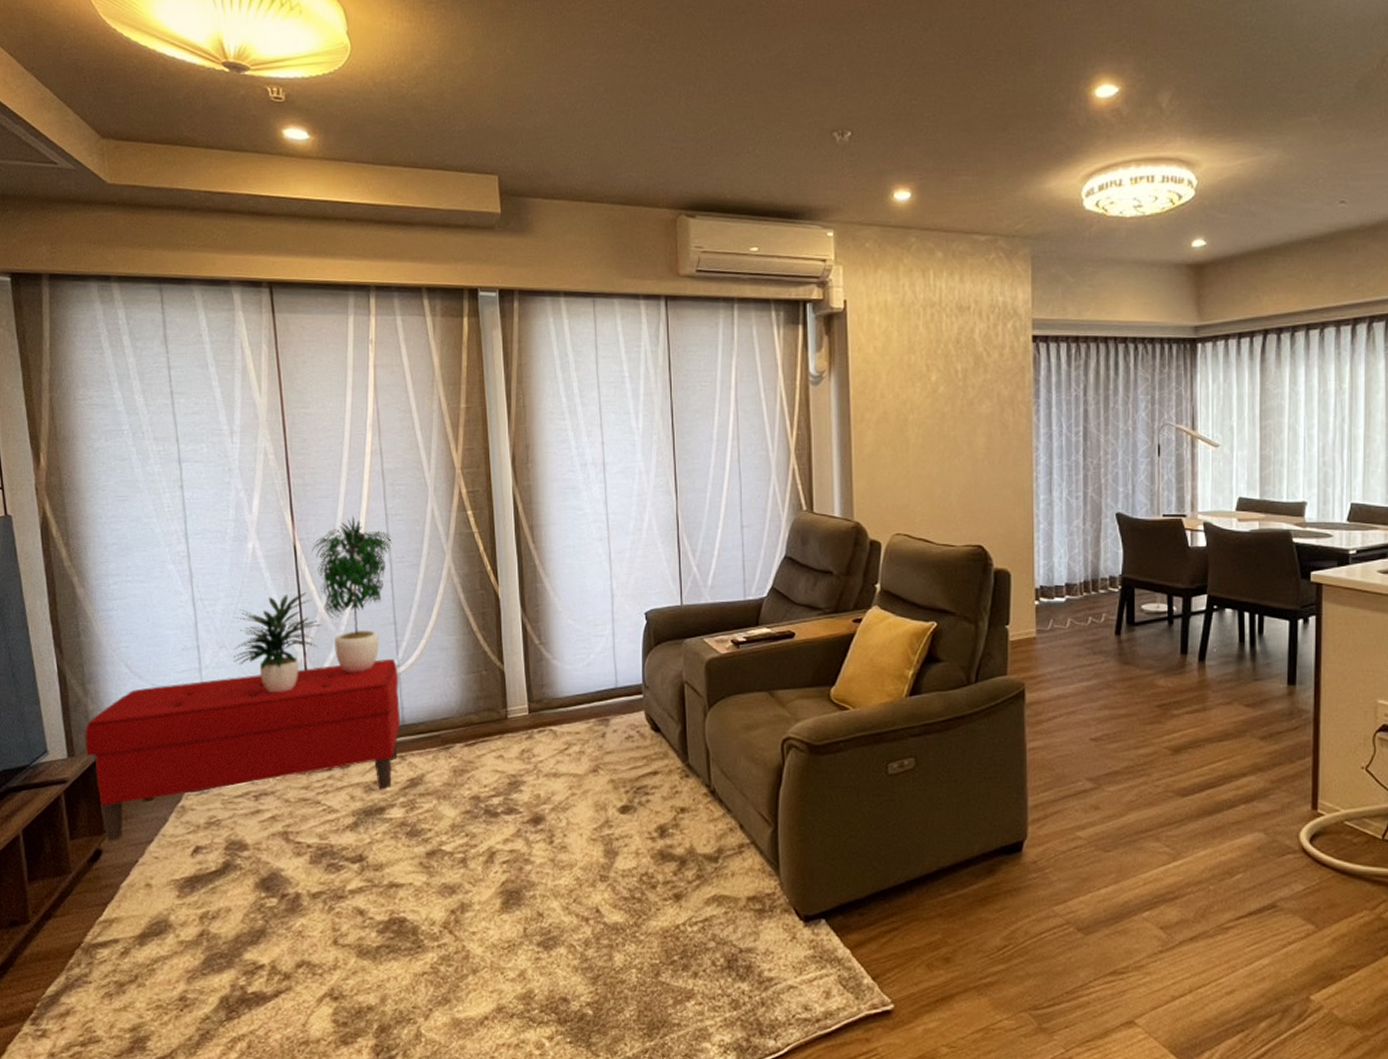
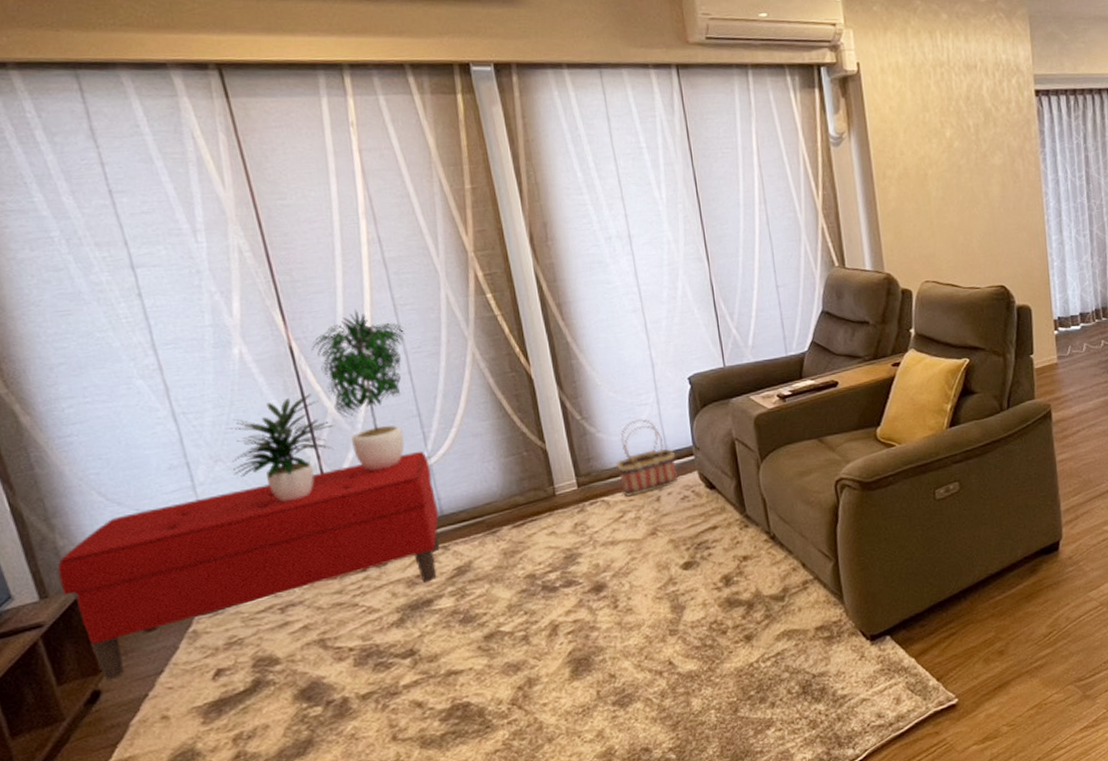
basket: none [568,650,625,730] -> present [616,419,679,498]

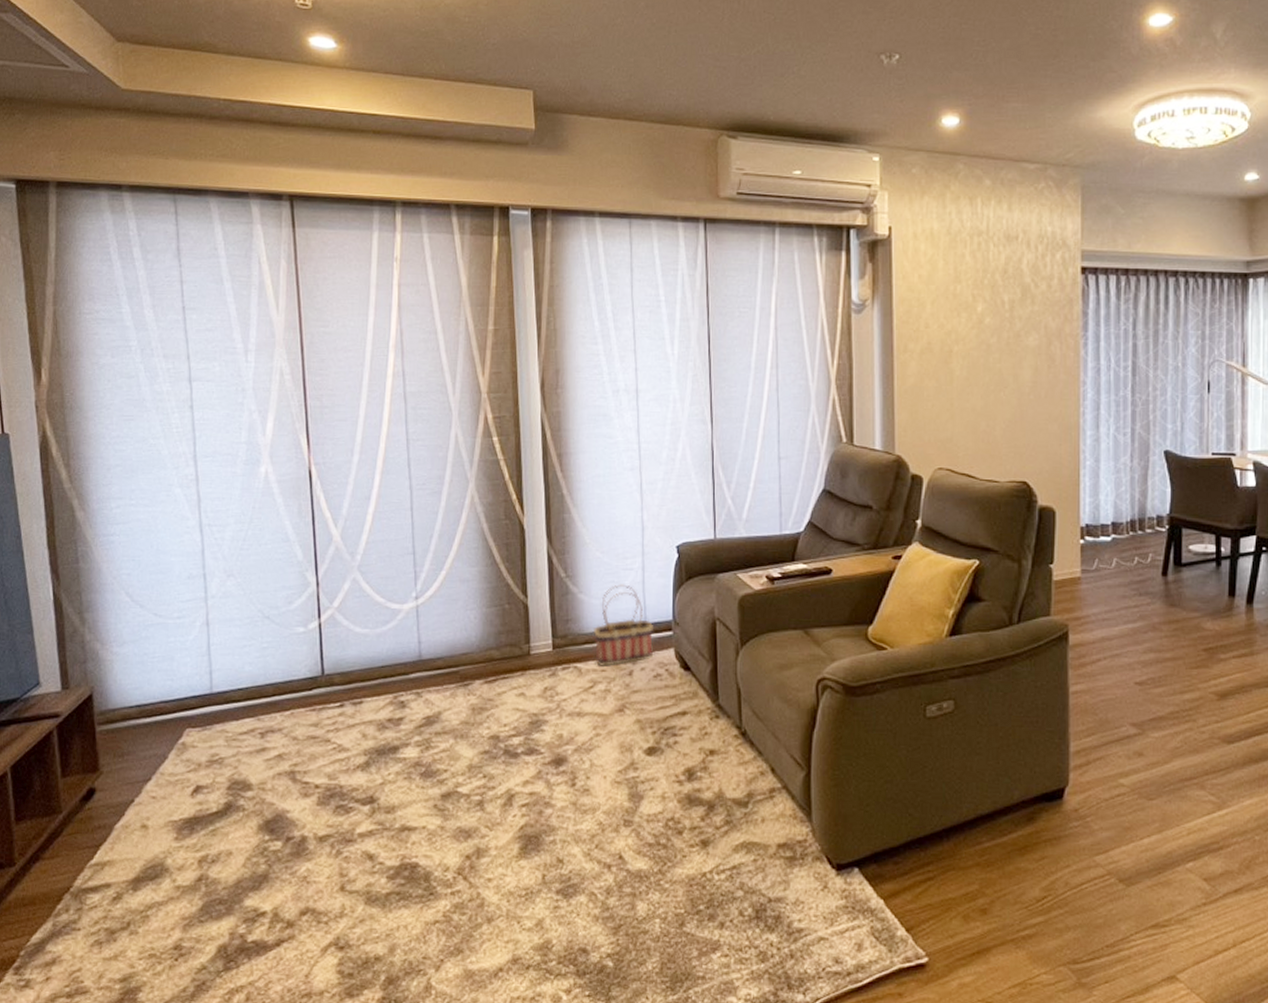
bench: present [57,451,440,680] -> none [81,590,417,779]
potted plant: present [230,309,406,502] -> none [242,439,414,625]

